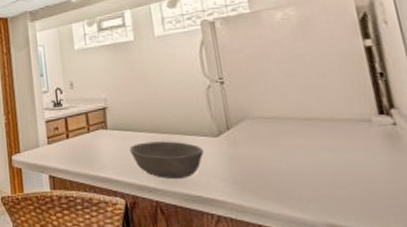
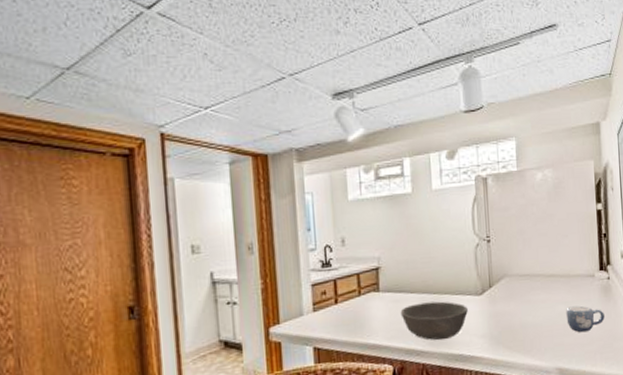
mug: none [333,154,396,186] -> present [566,305,605,333]

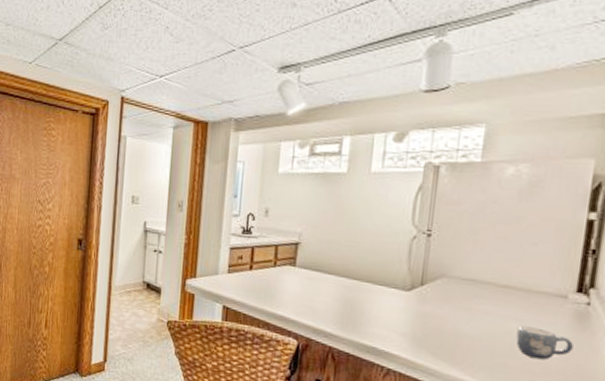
bowl: present [400,301,468,341] -> none [314,285,390,329]

